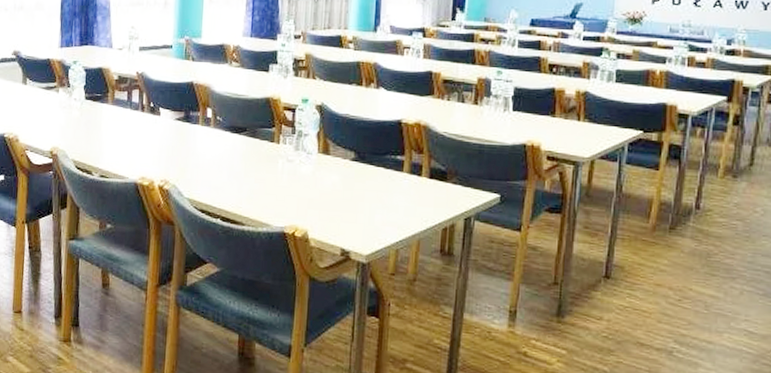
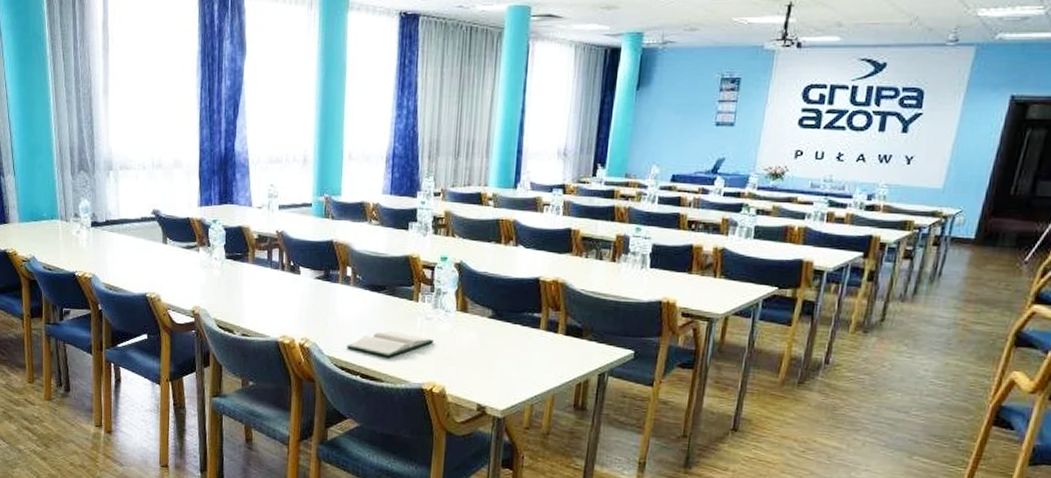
hardback book: none [207,172,295,201] -> present [347,330,434,358]

